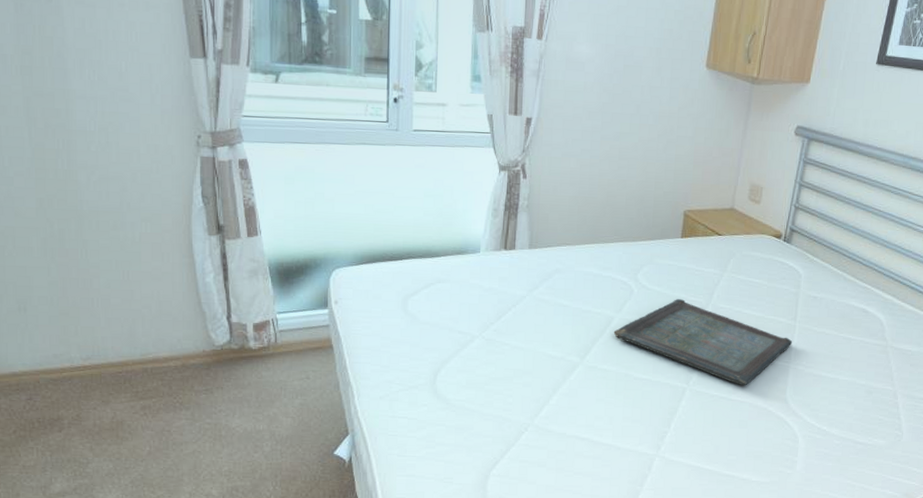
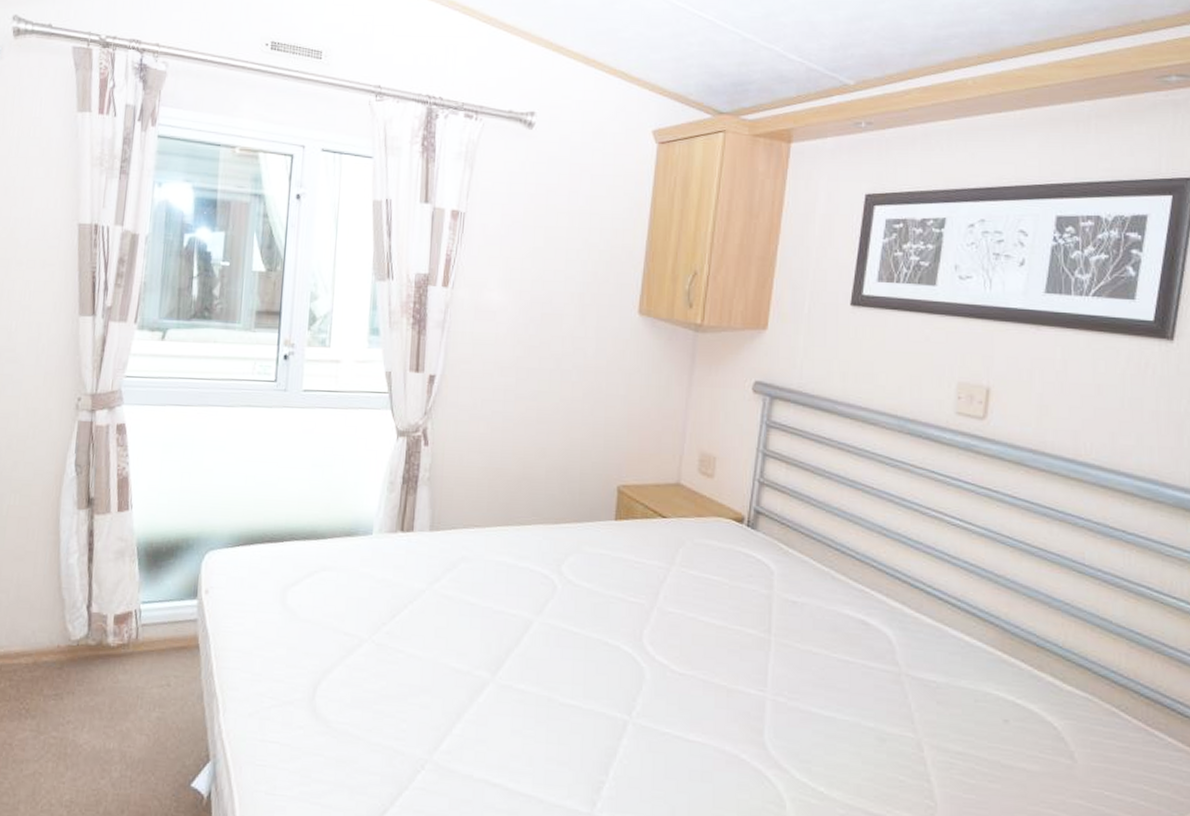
serving tray: present [613,299,793,386] -> none [532,599,768,722]

